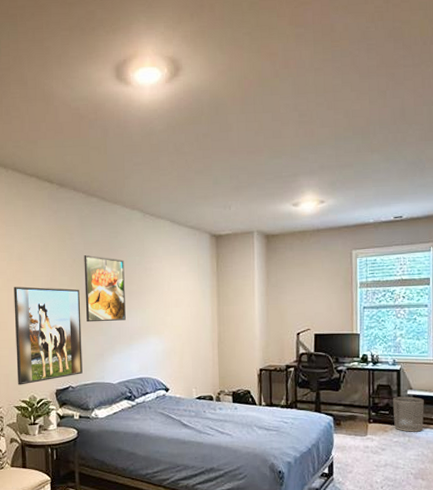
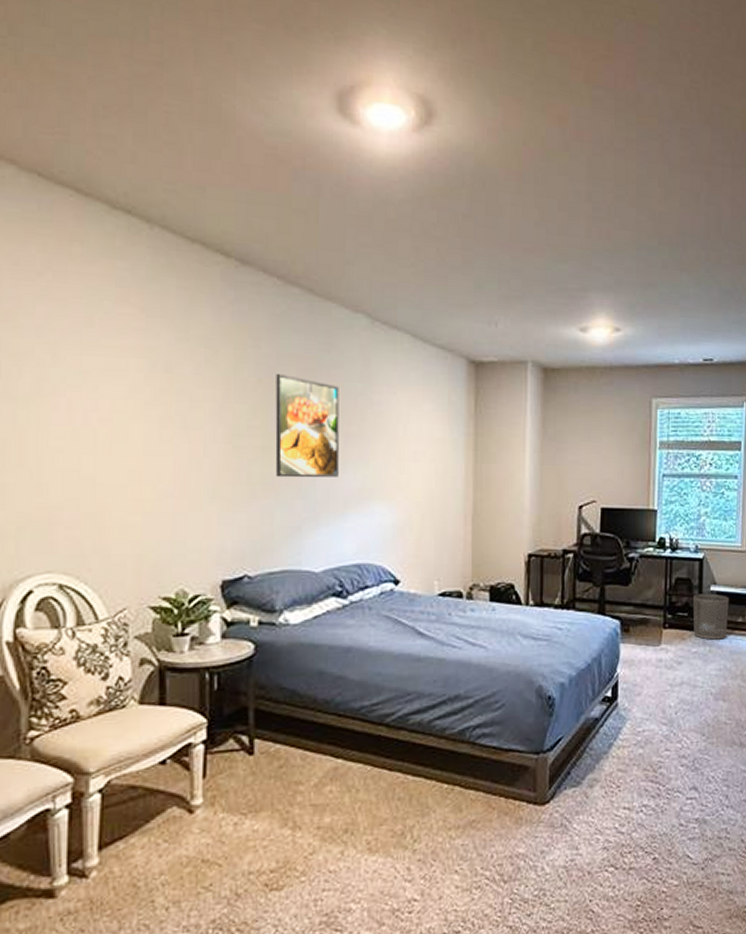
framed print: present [13,286,83,385] -> none [155,415,268,573]

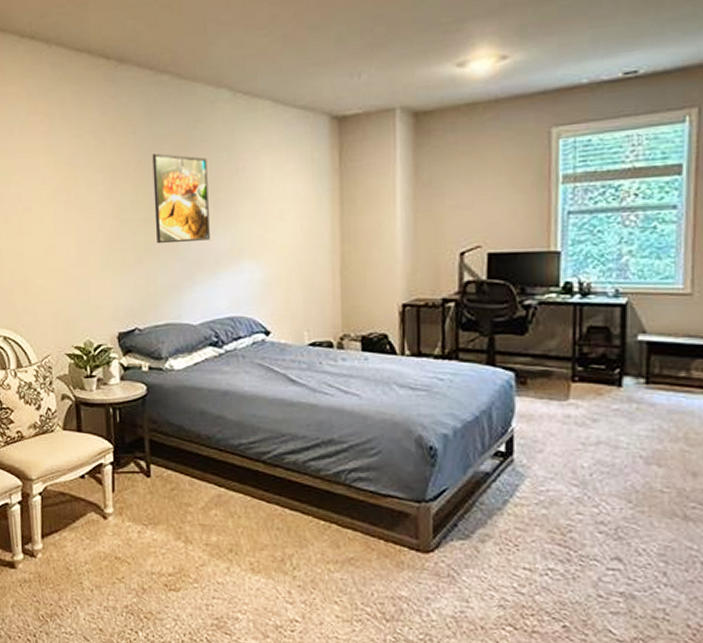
waste bin: present [693,593,729,640] -> none [613,343,665,396]

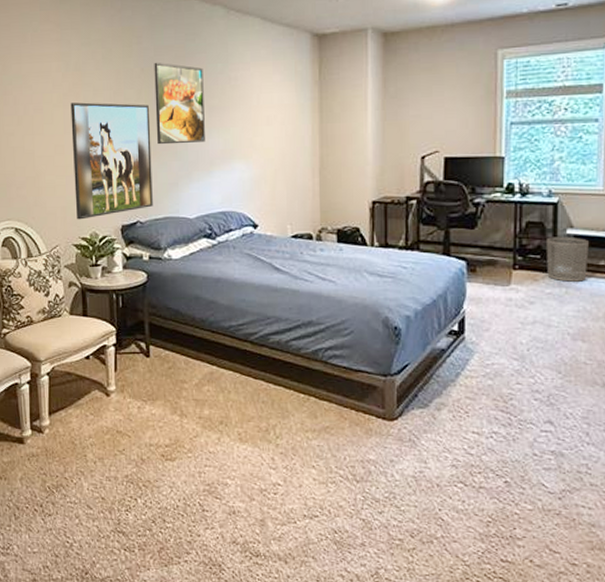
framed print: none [61,199,153,327] -> present [70,102,153,220]
waste bin: none [613,343,665,396] -> present [547,237,589,282]

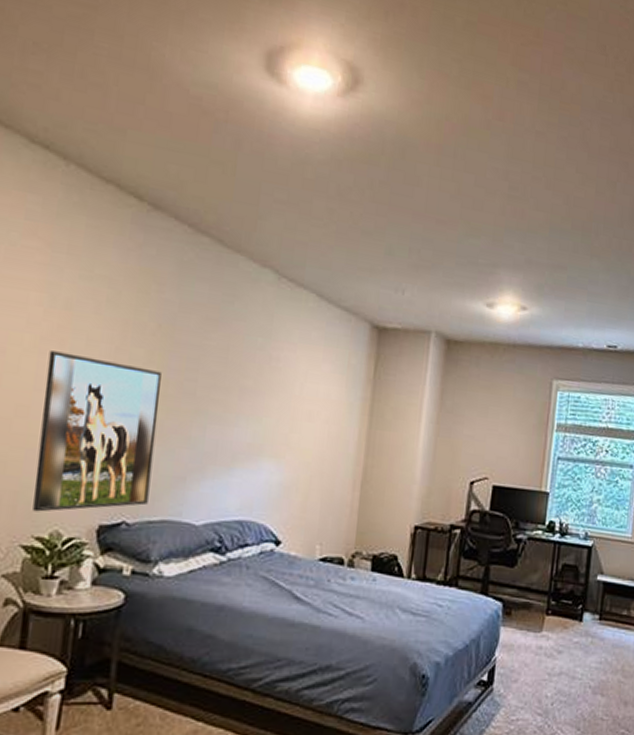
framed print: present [154,63,205,145] -> none [166,321,239,430]
waste bin: present [547,237,589,282] -> none [576,582,615,631]

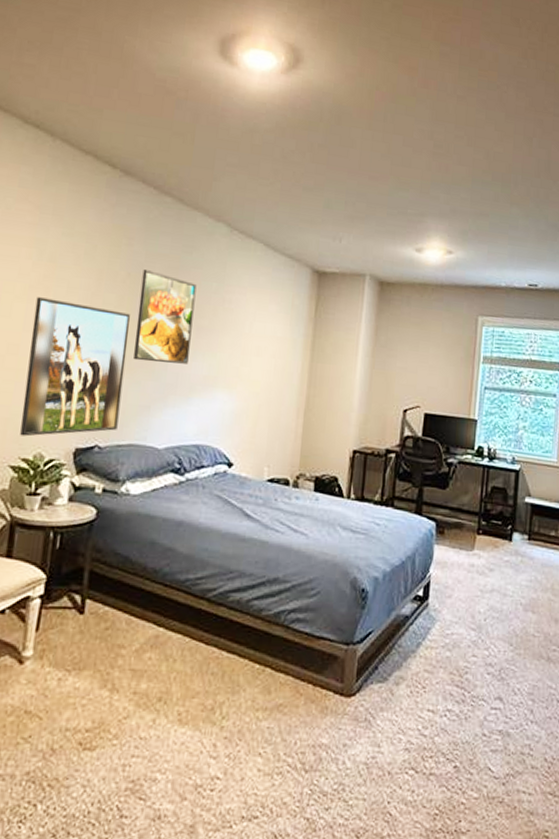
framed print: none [166,321,239,430] -> present [133,270,197,364]

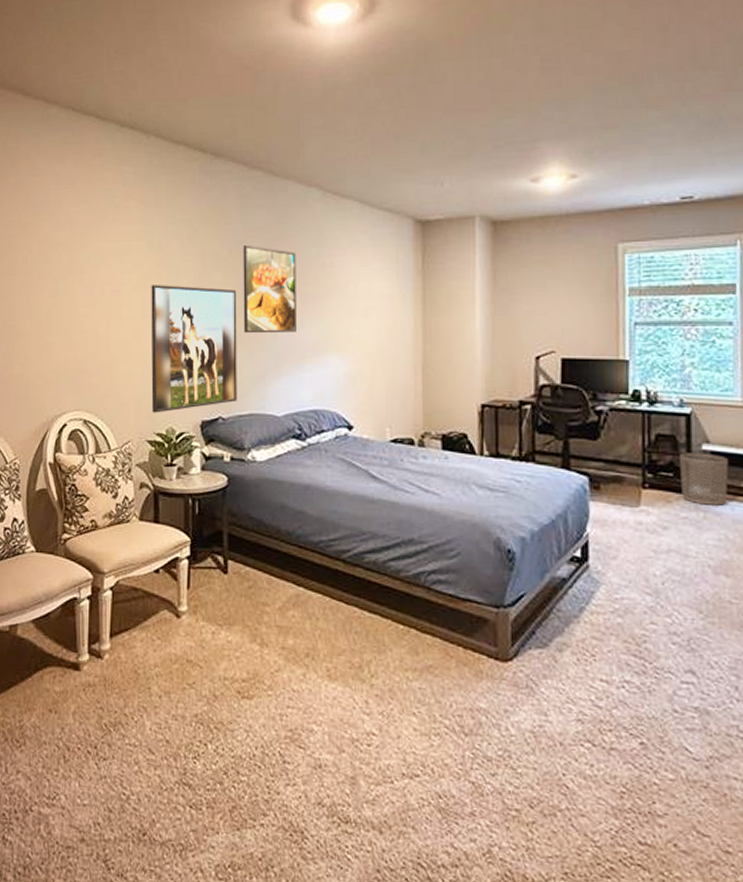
waste bin: none [506,504,543,551] -> present [680,452,729,506]

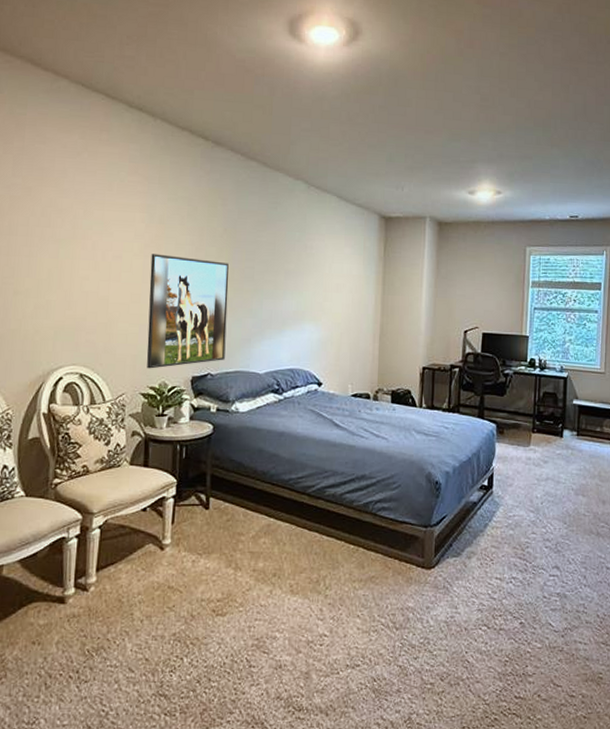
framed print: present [243,245,296,334] -> none [234,225,282,302]
waste bin: present [680,452,729,506] -> none [558,406,589,445]

